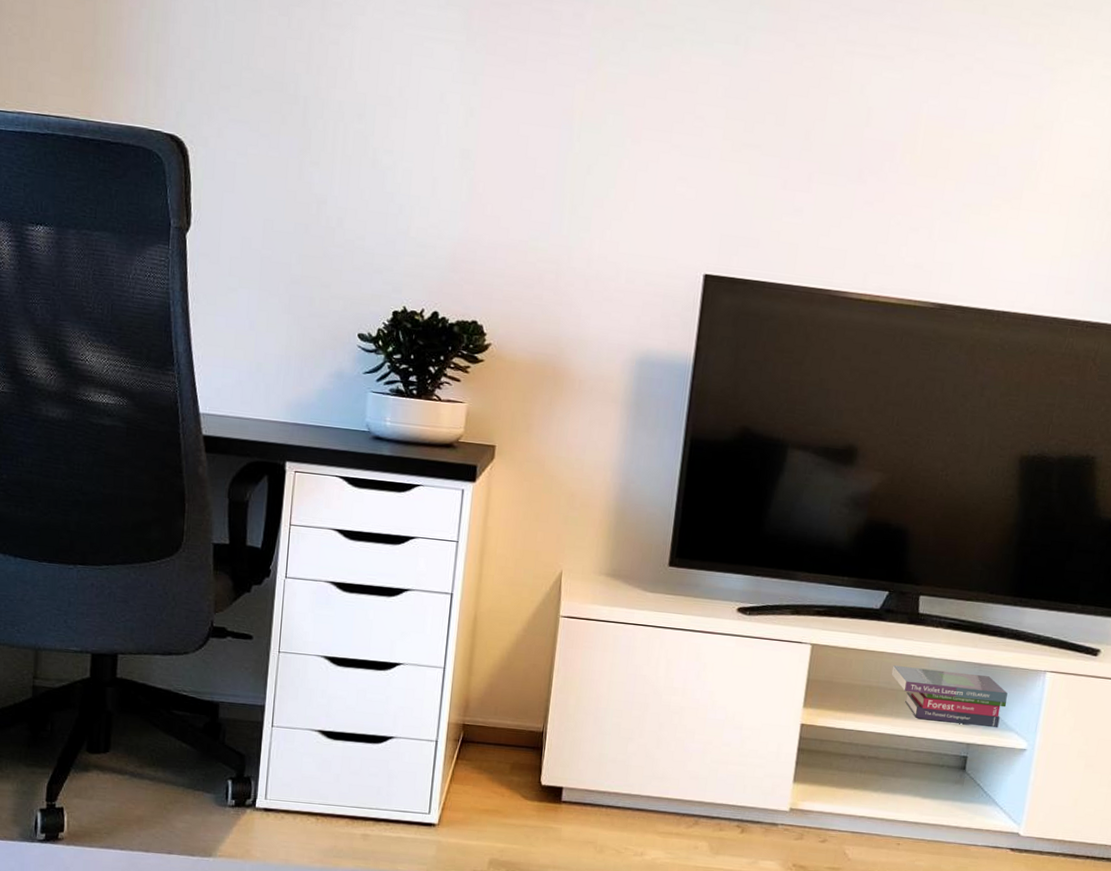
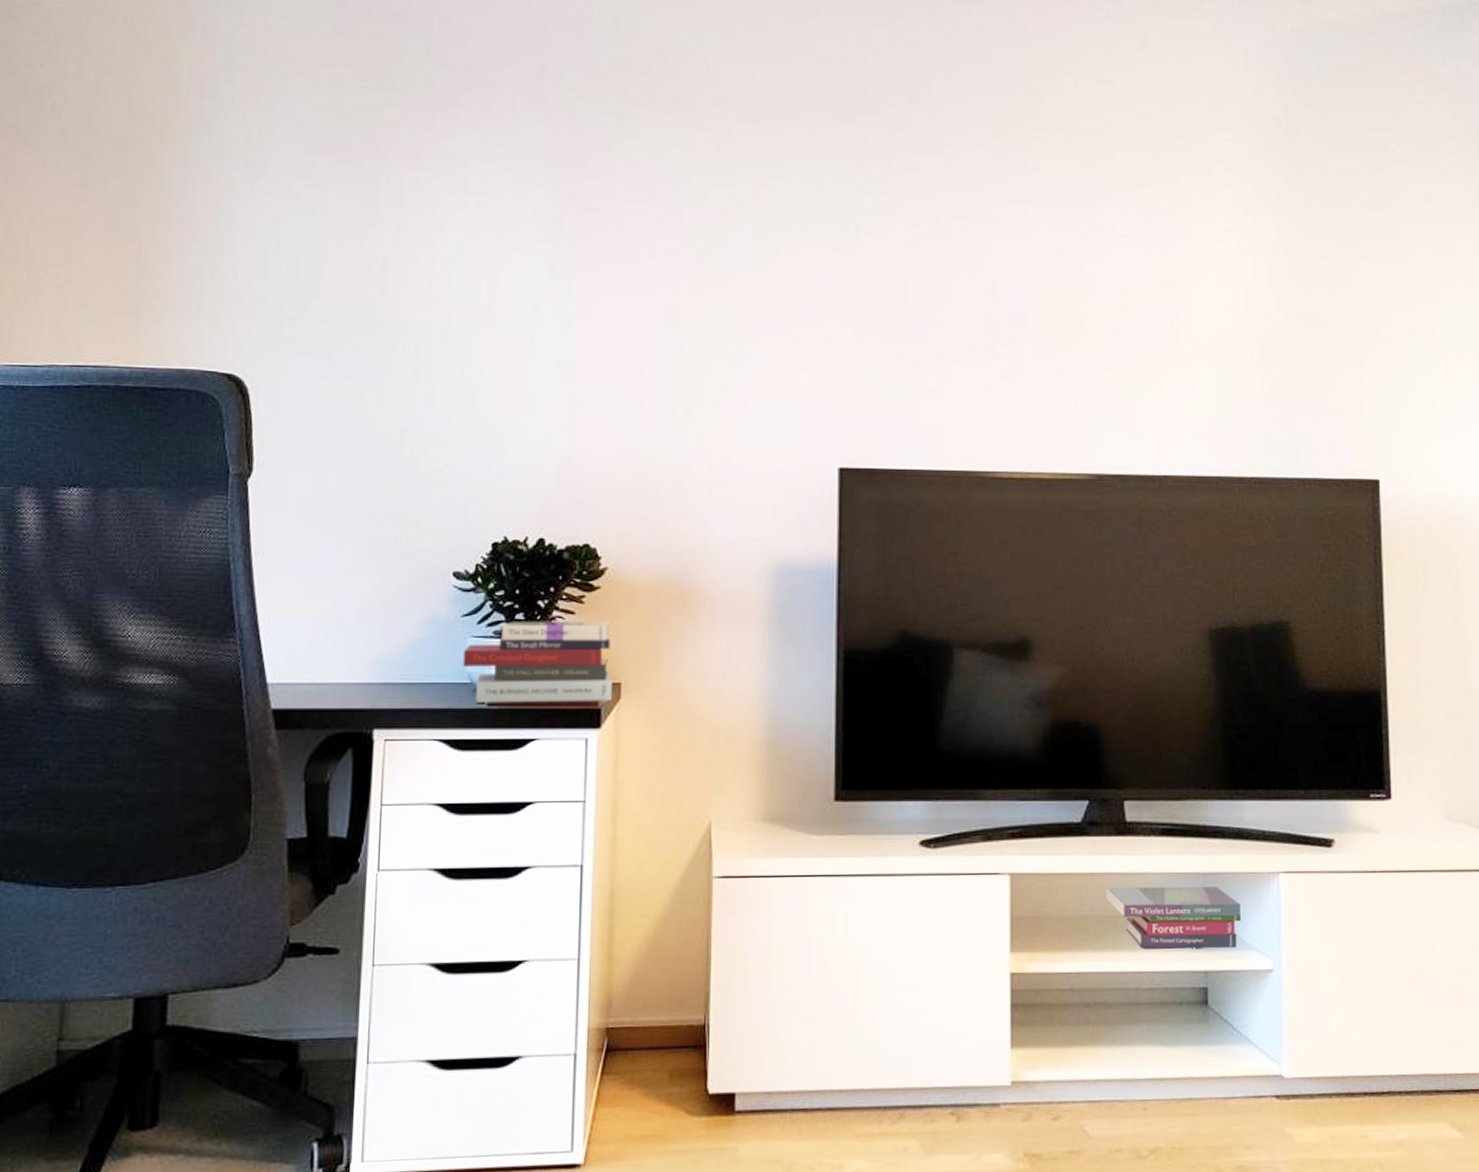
books: none [362,382,491,465] -> present [462,621,612,708]

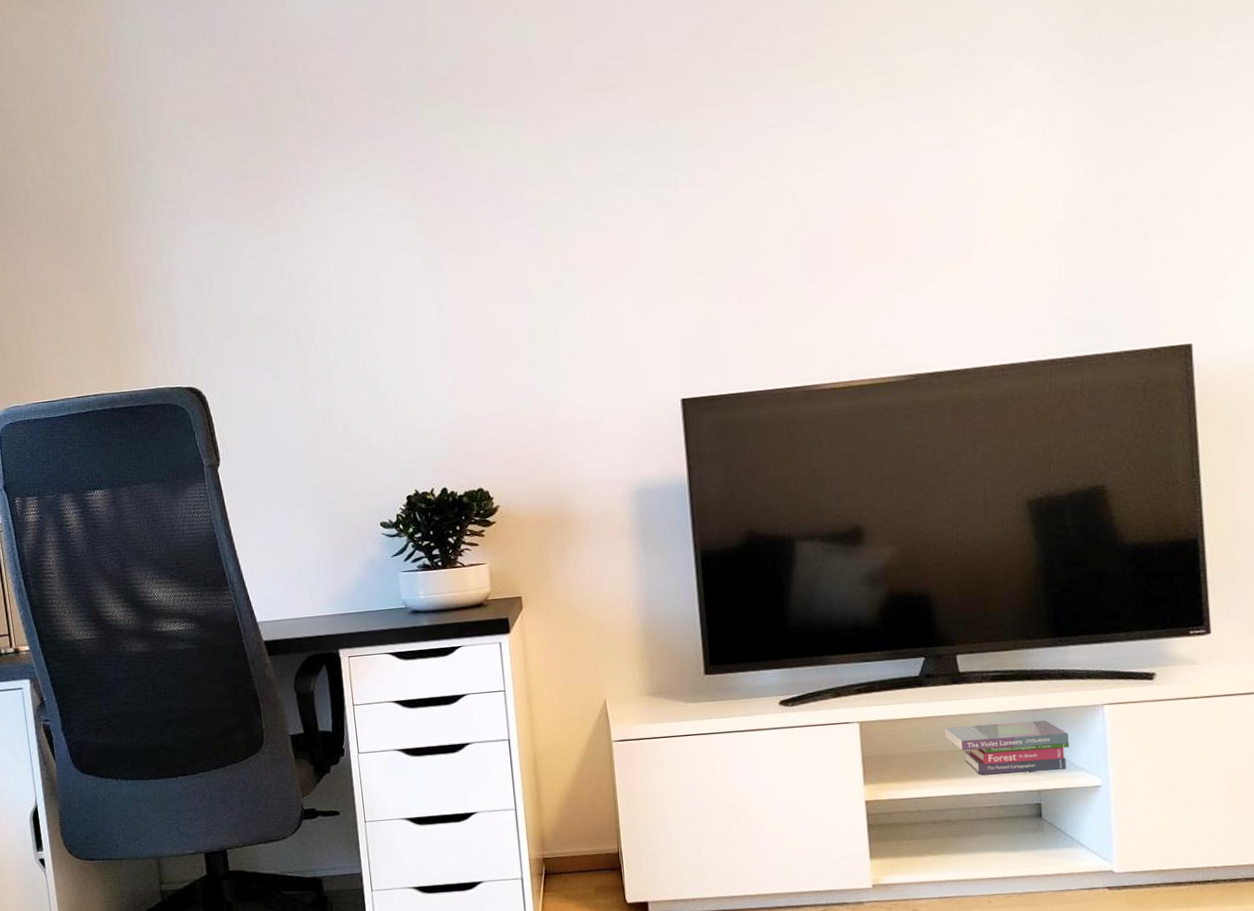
books: present [462,621,612,708] -> none [396,548,516,625]

